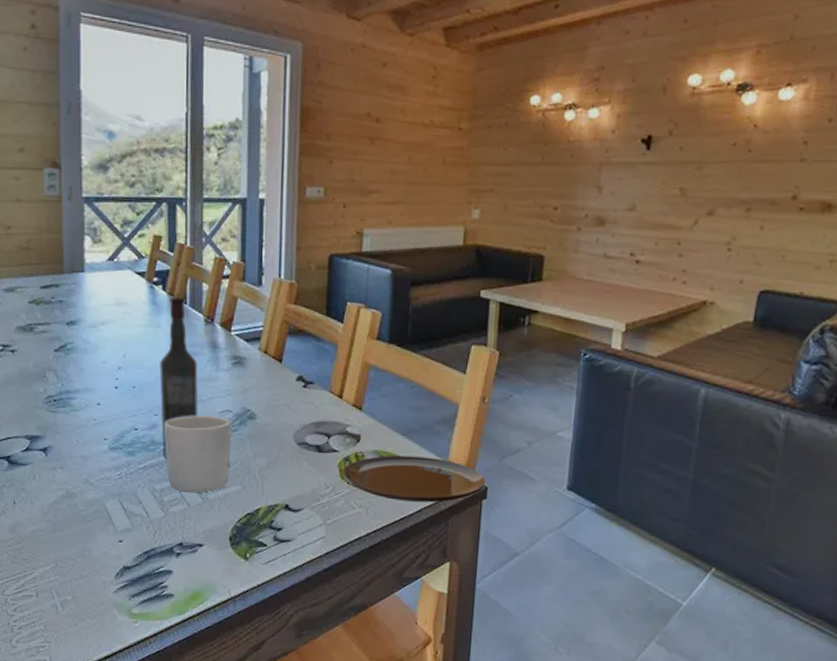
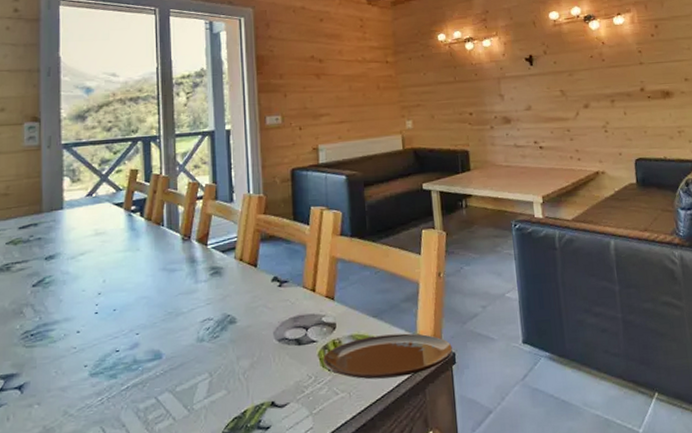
wine bottle: present [159,298,199,458] -> none [140,221,180,376]
mug: present [164,415,232,493] -> none [146,325,215,407]

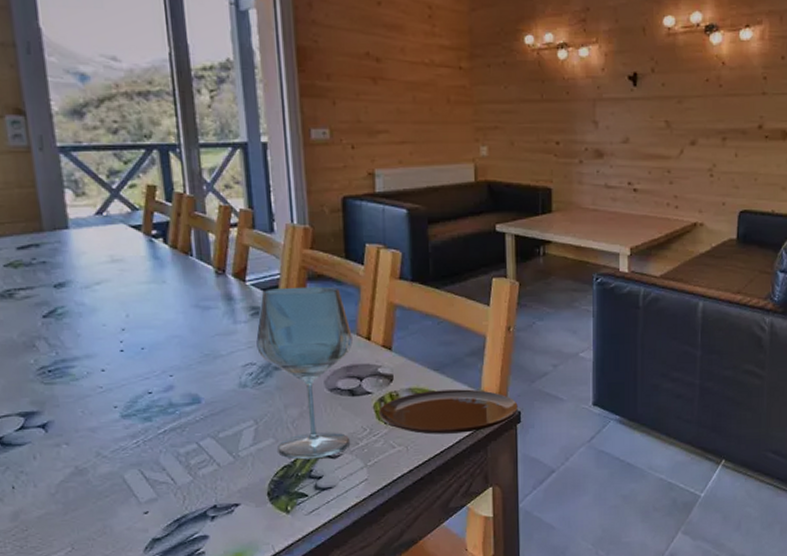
wine glass: none [214,246,299,411] -> present [256,286,353,460]

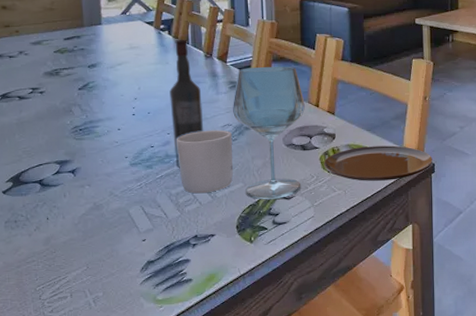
wine bottle: none [169,250,219,420] -> present [169,40,204,168]
mug: none [181,370,261,453] -> present [176,130,234,194]

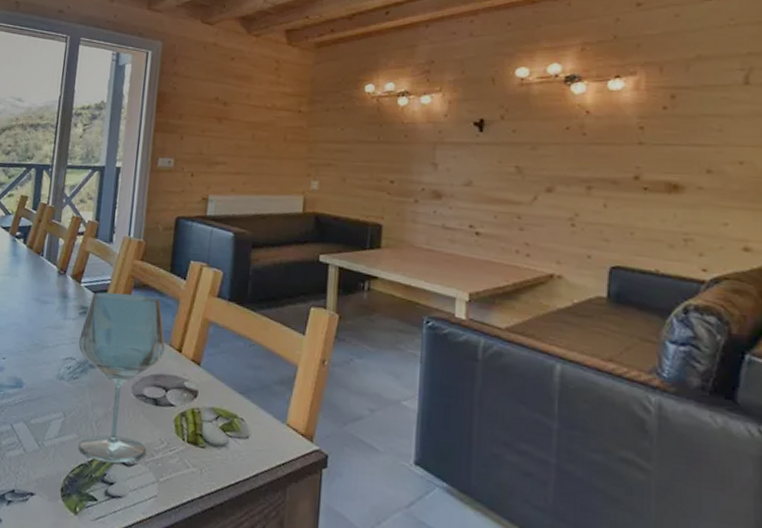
wine bottle: present [169,40,204,168] -> none [5,250,48,401]
mug: present [176,130,234,194] -> none [7,360,74,439]
plate: present [324,145,432,181] -> none [179,413,326,468]

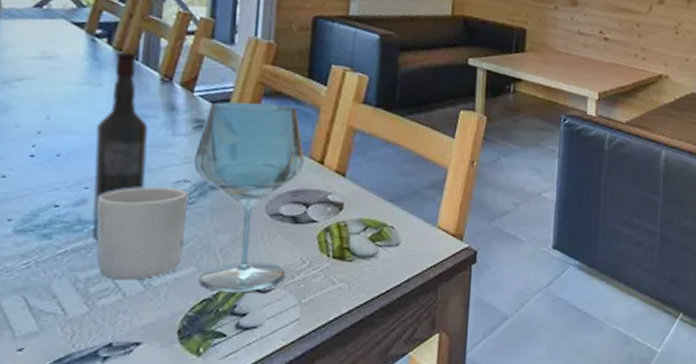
wine bottle: none [5,250,48,401] -> present [91,53,149,240]
mug: none [7,360,74,439] -> present [96,186,189,280]

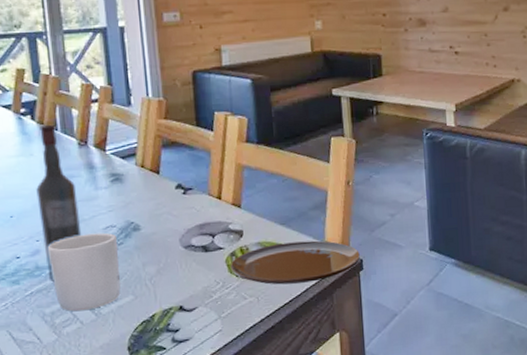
wine glass: present [194,102,304,293] -> none [116,152,205,315]
plate: none [323,223,475,271] -> present [231,240,360,285]

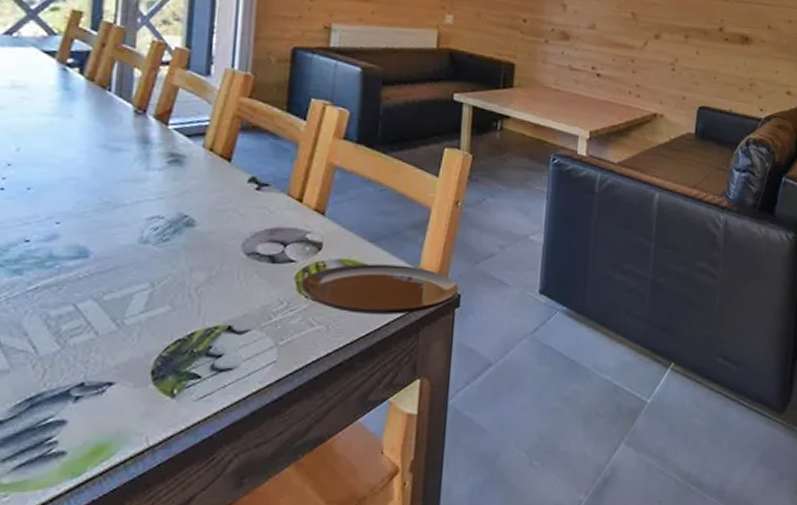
wine bottle: present [36,125,82,282] -> none [63,83,122,276]
mug: present [47,232,121,312] -> none [67,222,164,318]

